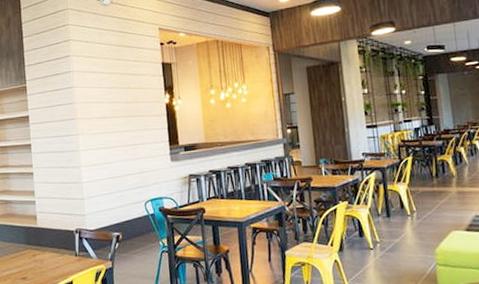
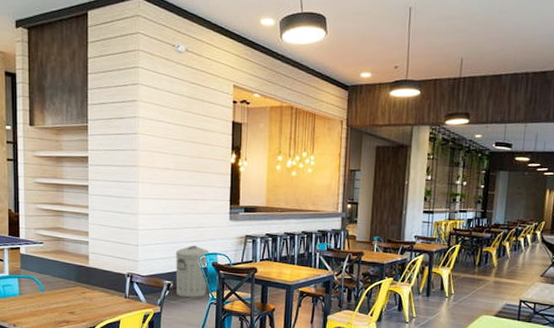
trash can: none [121,191,157,248] -> present [175,245,209,297]

